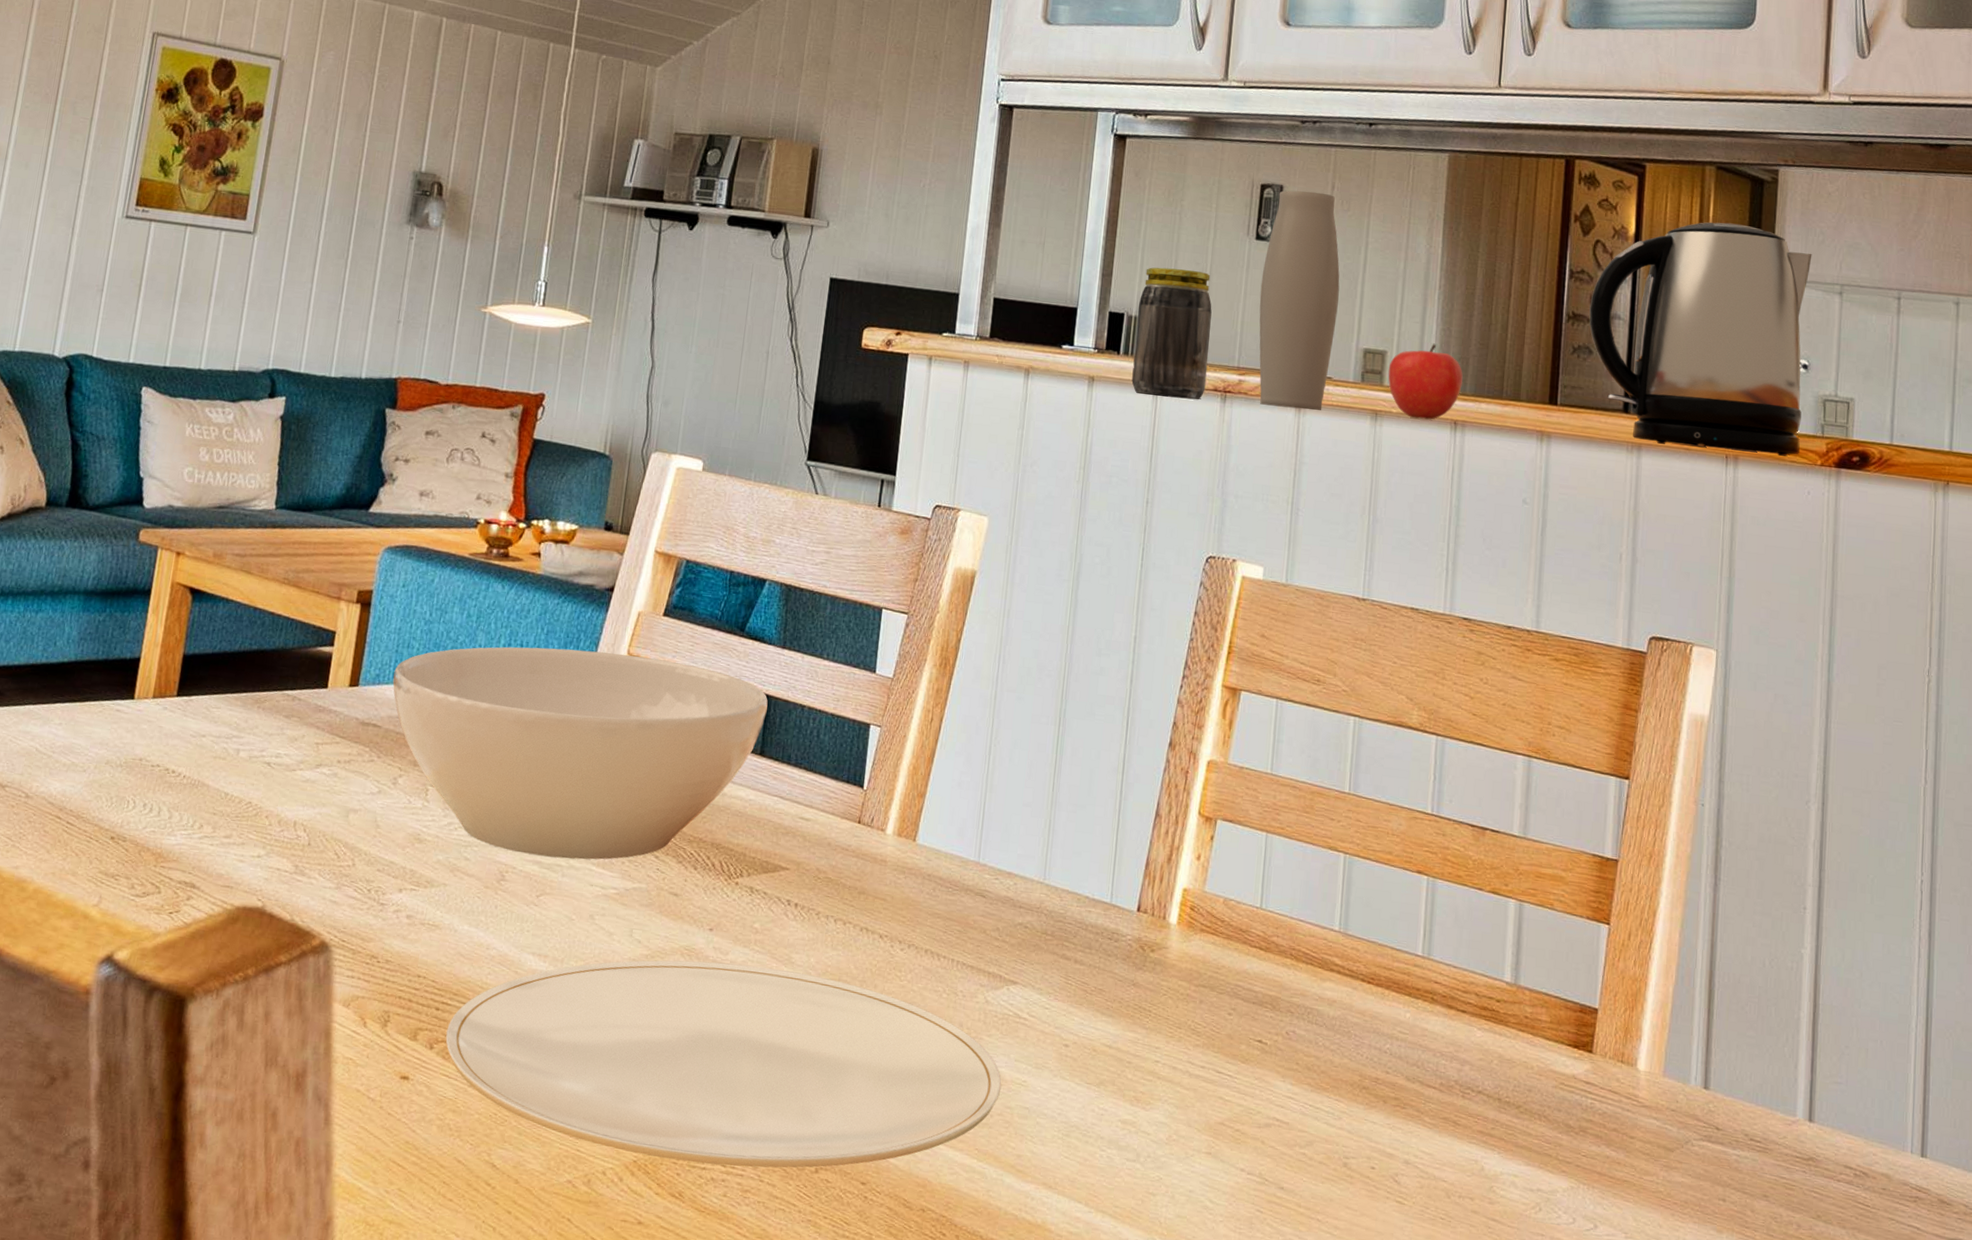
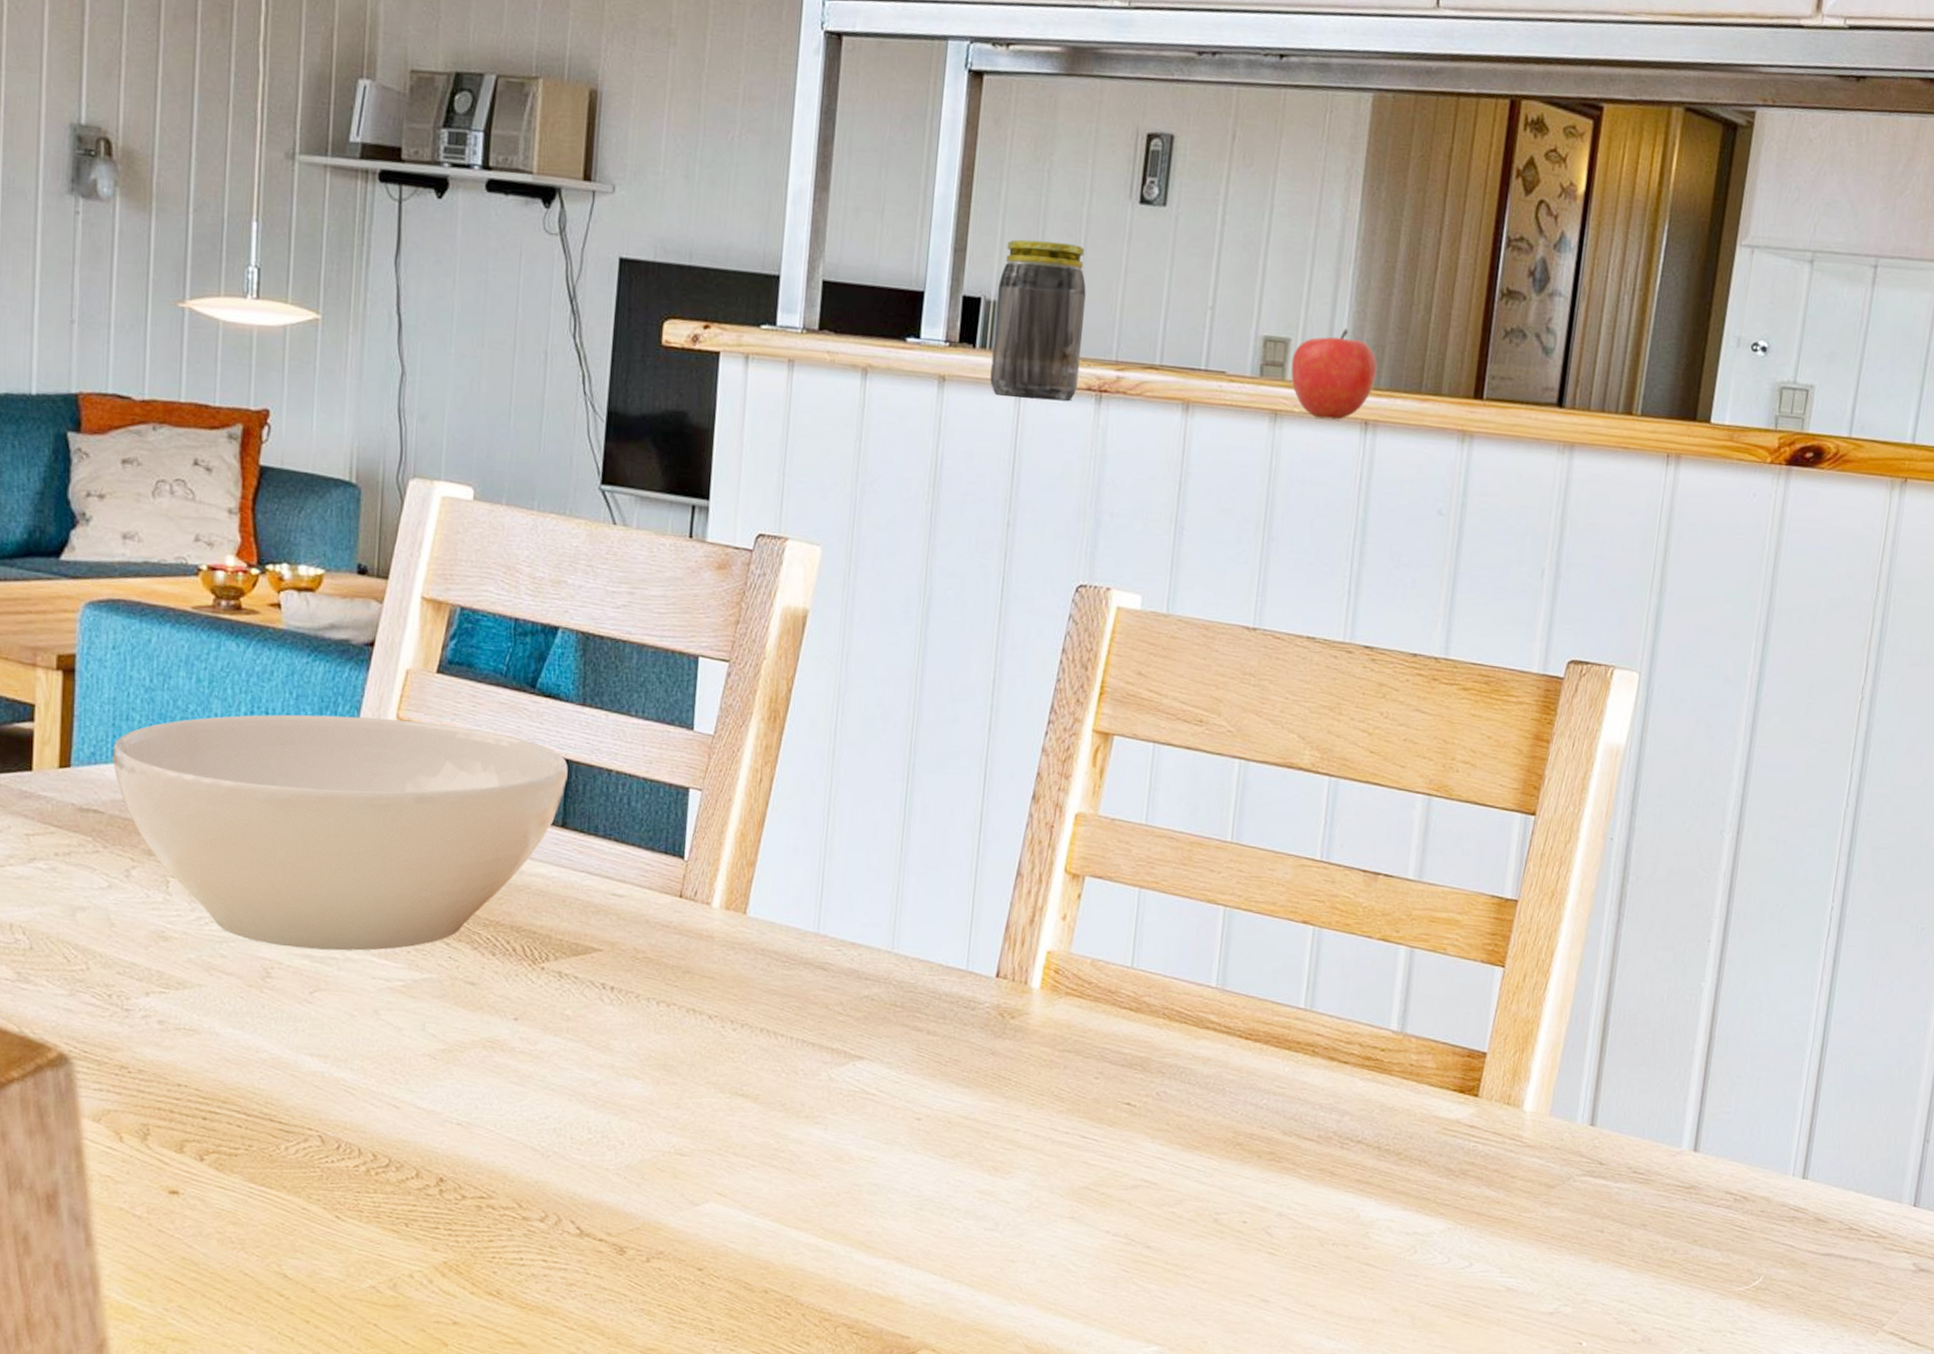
plate: present [445,960,1002,1168] -> none [217,1053,849,1261]
vase: present [1259,190,1340,411] -> none [1141,141,1239,412]
kettle: present [1589,222,1812,456] -> none [1525,176,1784,454]

